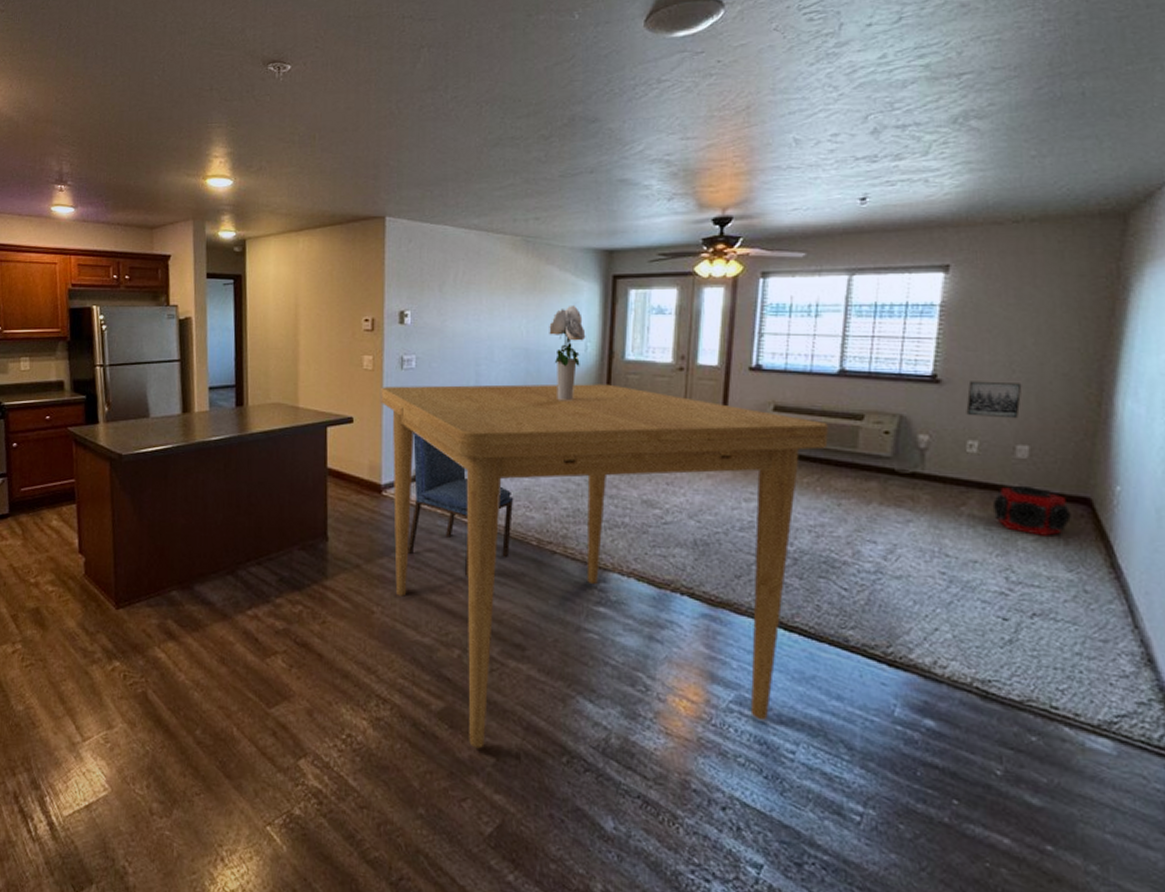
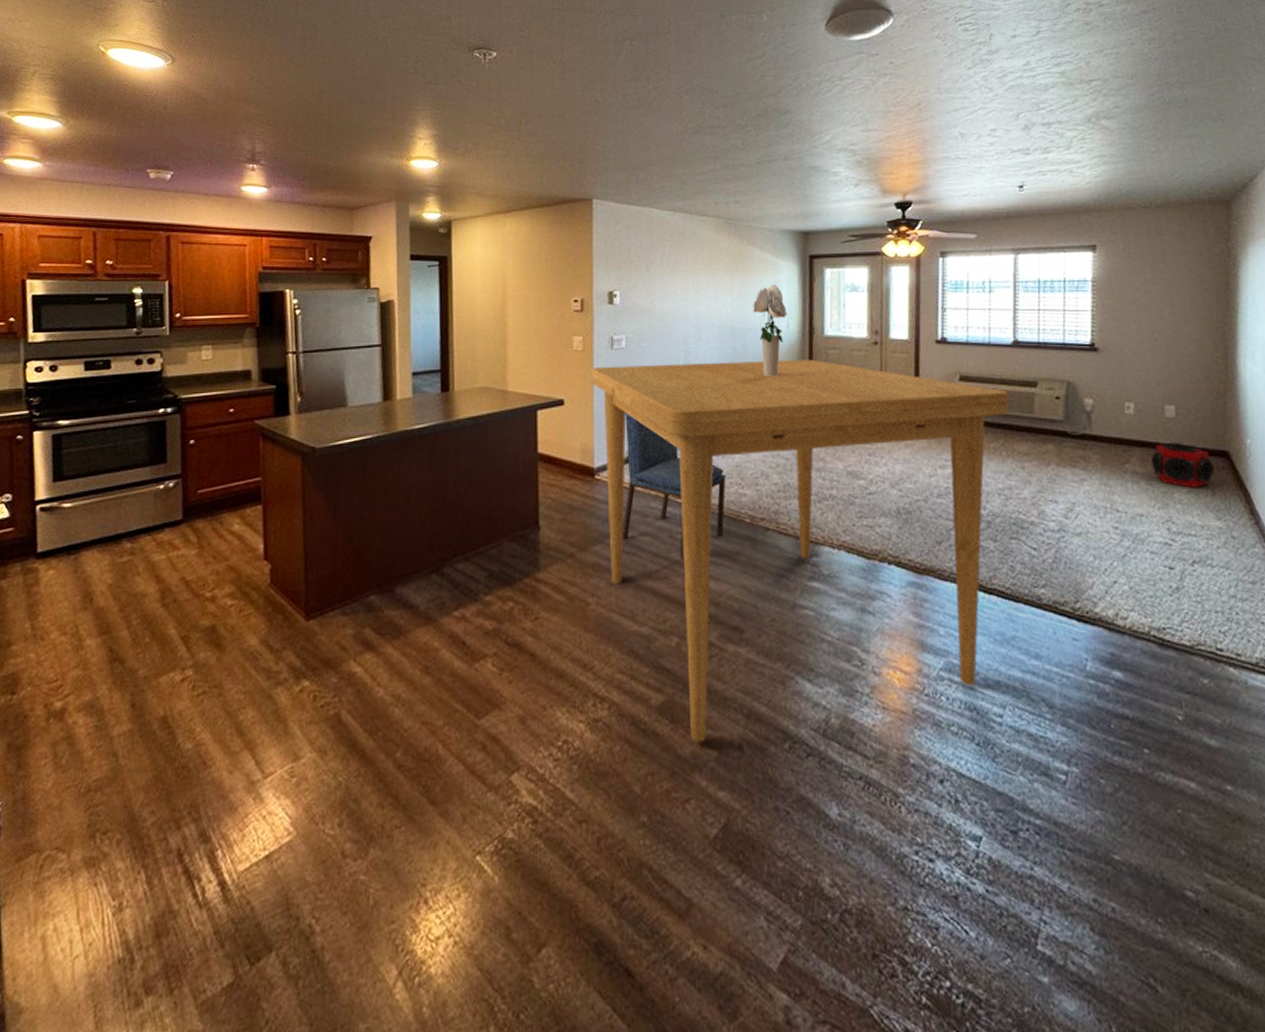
wall art: present [966,381,1022,419] -> none [1121,348,1164,382]

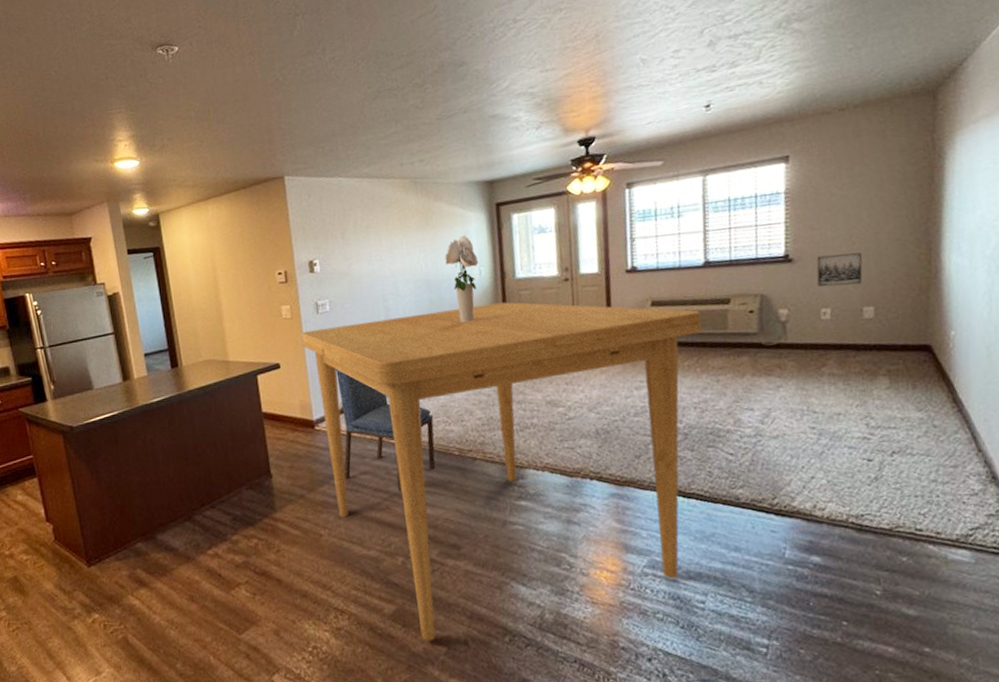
wall art: none [1121,348,1164,382] -> present [816,252,863,287]
speaker: present [1150,442,1215,488] -> none [848,341,916,384]

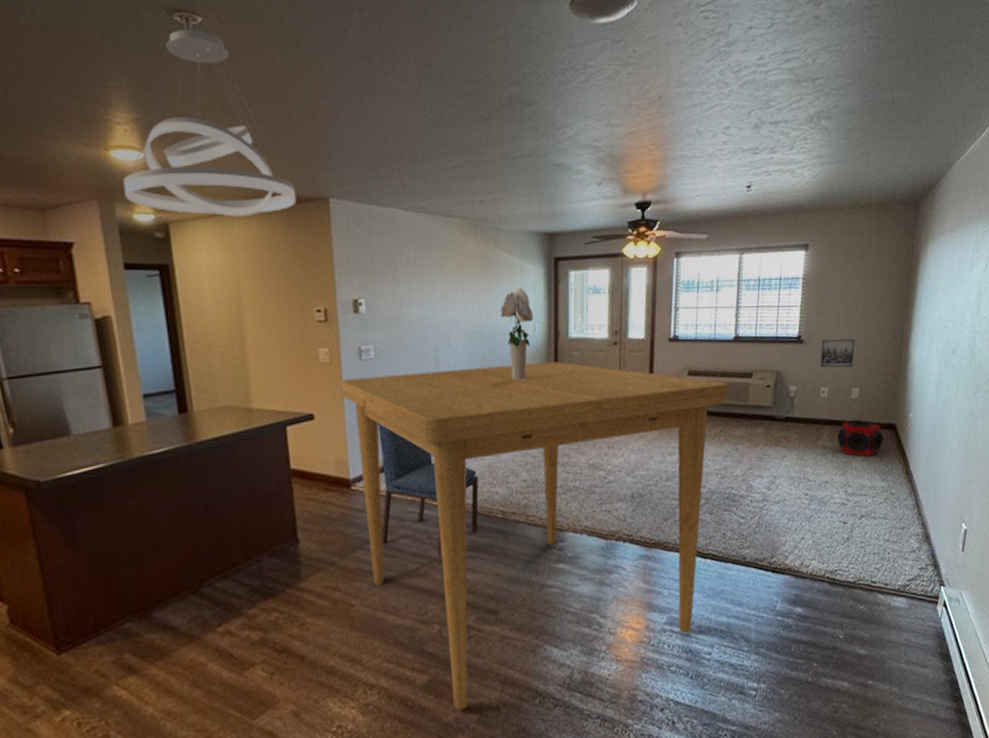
pendant light: none [125,57,258,204] -> present [123,28,297,217]
speaker: none [848,341,916,384] -> present [837,419,884,457]

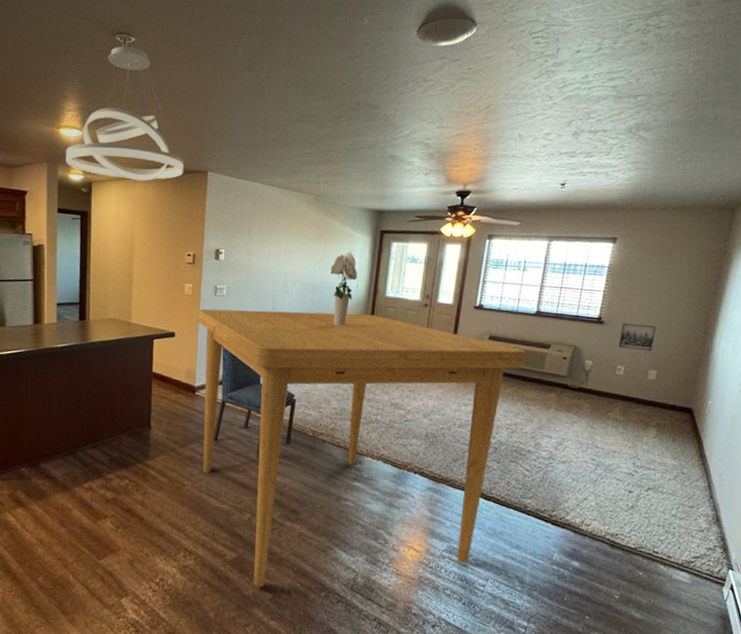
speaker: present [837,419,884,457] -> none [629,398,679,435]

